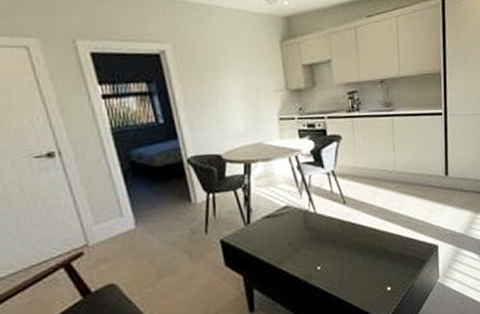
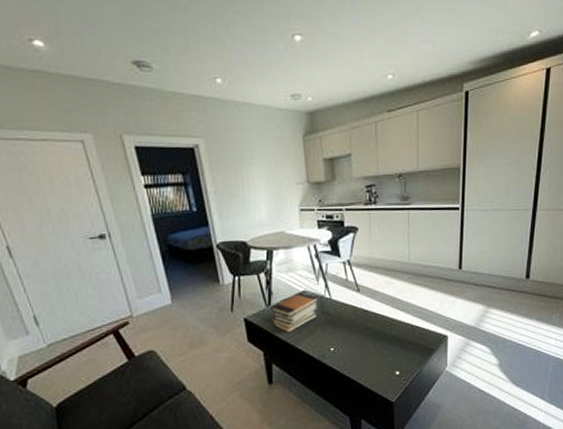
book stack: none [250,207,302,253] -> present [271,292,318,333]

